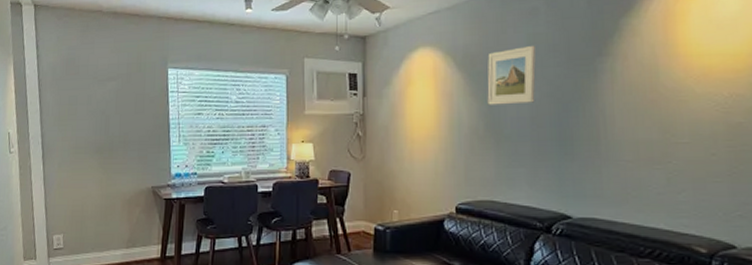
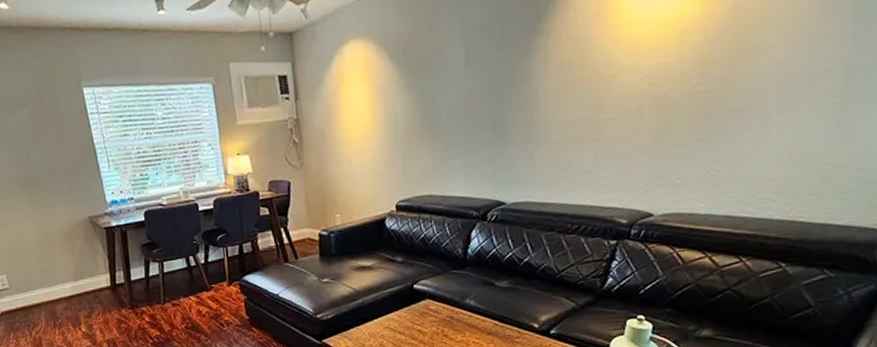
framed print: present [487,45,536,105] -> none [421,27,470,98]

